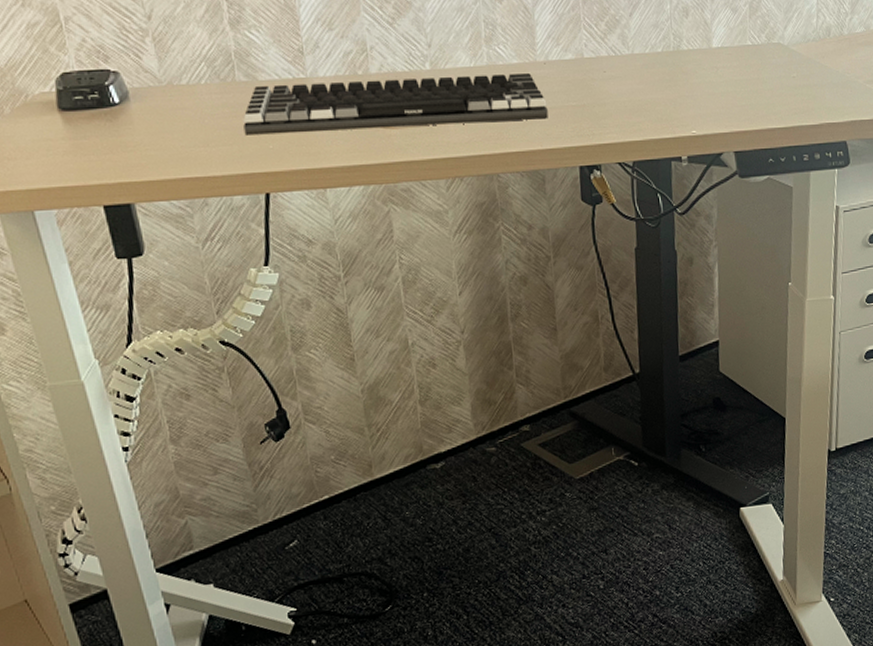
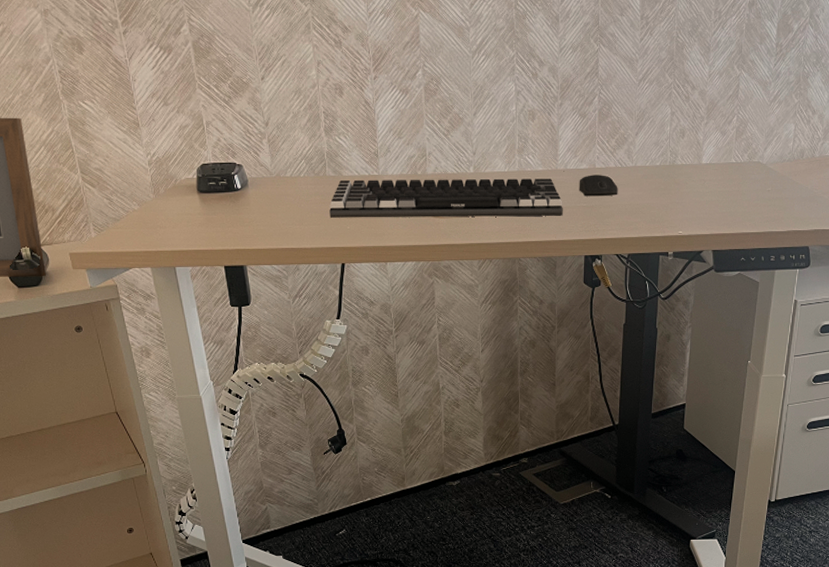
computer mouse: none [564,66,614,94] -> present [579,175,618,197]

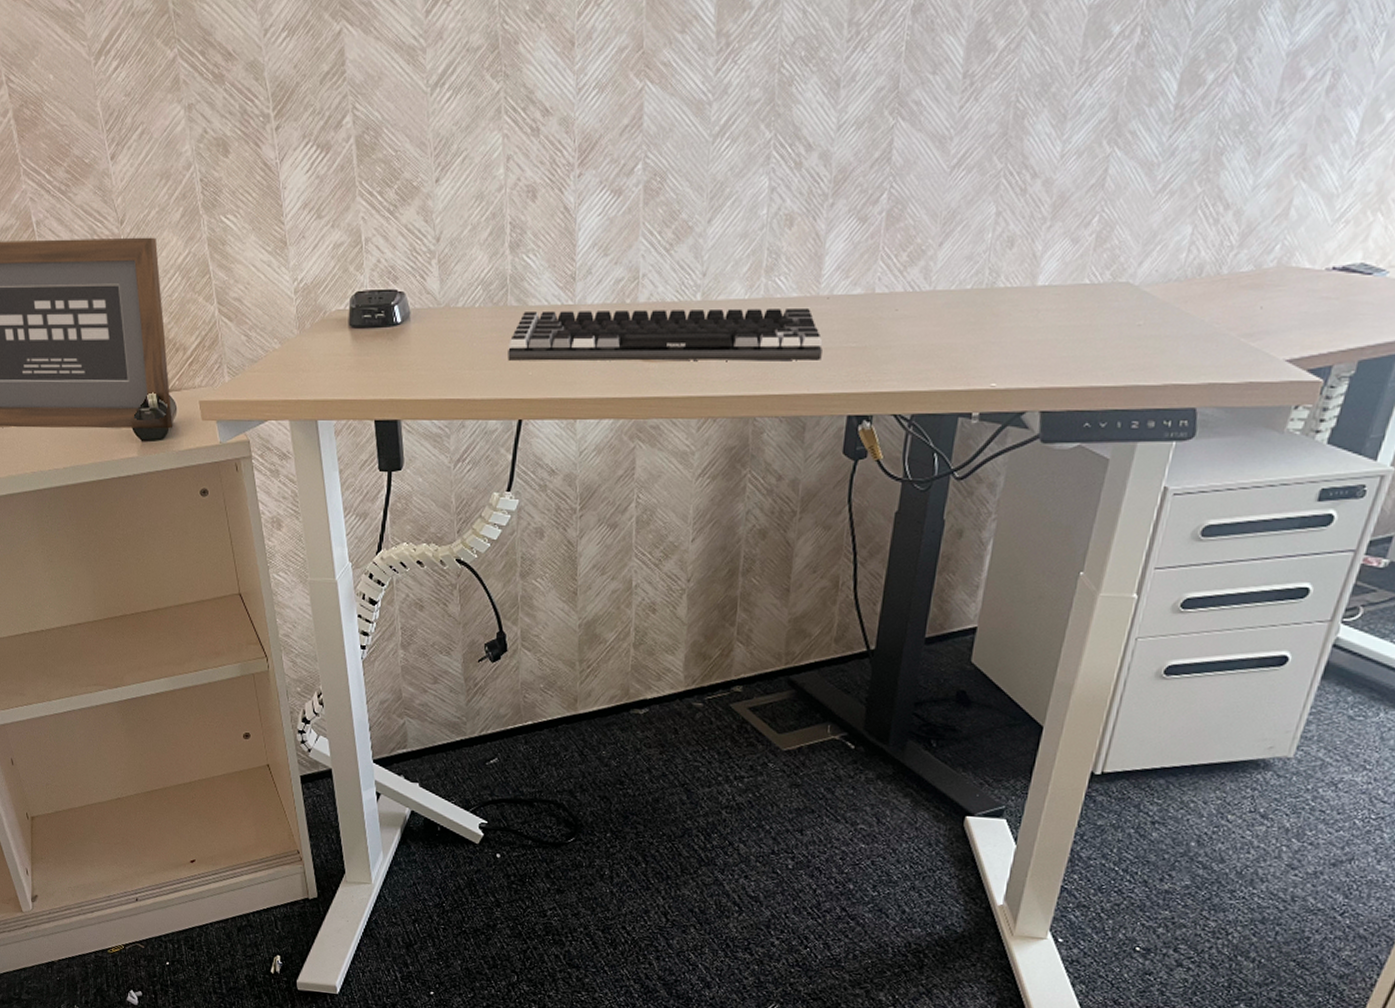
computer mouse: present [579,175,618,197] -> none [847,303,906,334]

